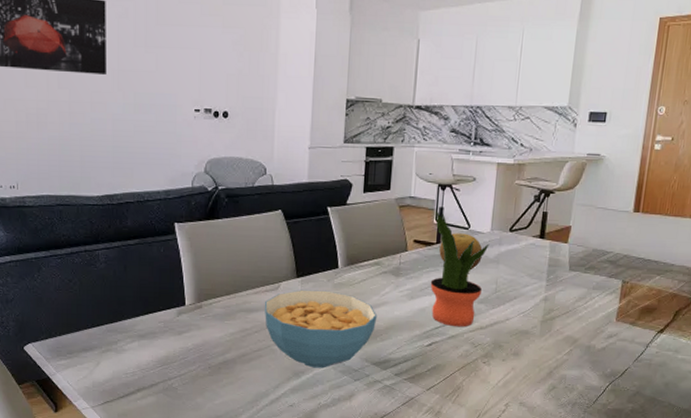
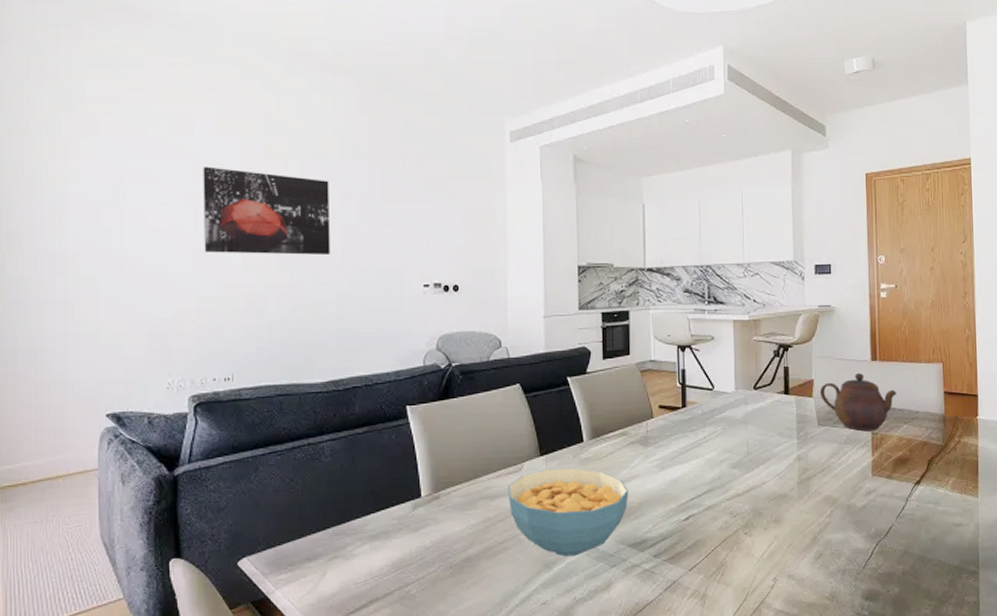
potted plant: present [430,212,490,327] -> none [678,374,736,497]
fruit: present [439,233,483,269] -> none [686,395,730,432]
teapot: none [575,223,654,280] -> present [819,373,896,431]

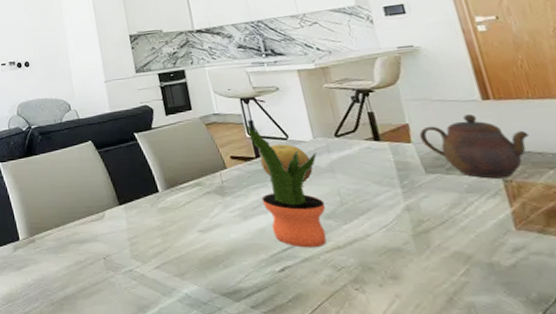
cereal bowl: present [507,467,629,557] -> none [92,216,214,302]
potted plant: none [678,374,736,497] -> present [246,125,327,248]
fruit: none [686,395,730,432] -> present [260,144,313,182]

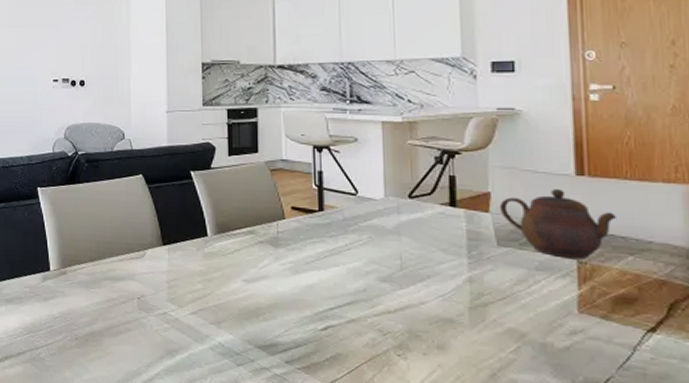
potted plant: present [246,125,327,248] -> none [314,176,385,310]
fruit: present [260,144,313,182] -> none [323,199,378,241]

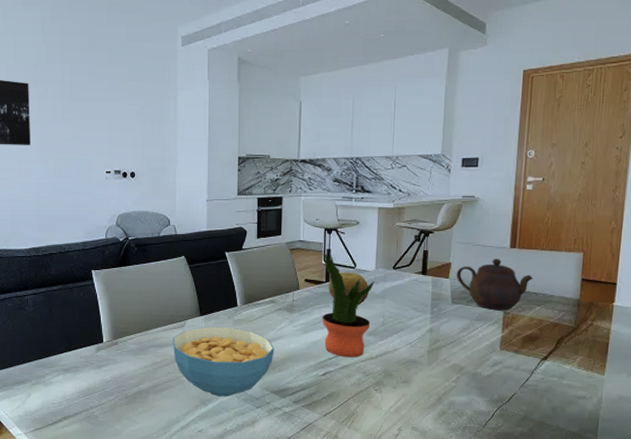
cereal bowl: none [130,258,257,349] -> present [172,326,275,397]
potted plant: none [314,176,385,310] -> present [322,253,375,358]
fruit: none [323,199,378,241] -> present [329,272,369,305]

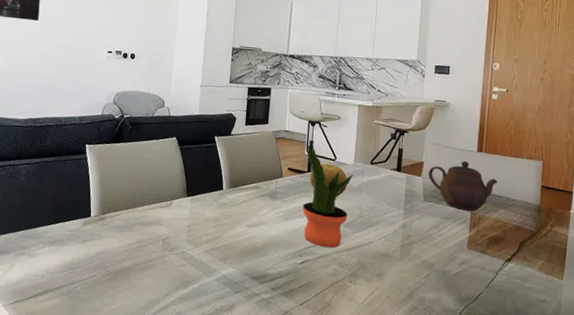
cereal bowl: present [172,326,275,397] -> none [158,207,256,280]

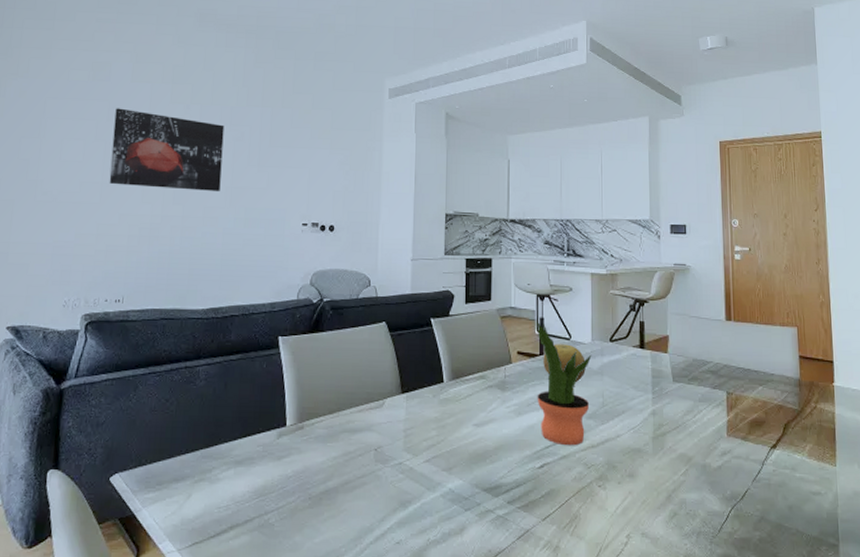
teapot: present [428,161,497,212] -> none [674,332,751,391]

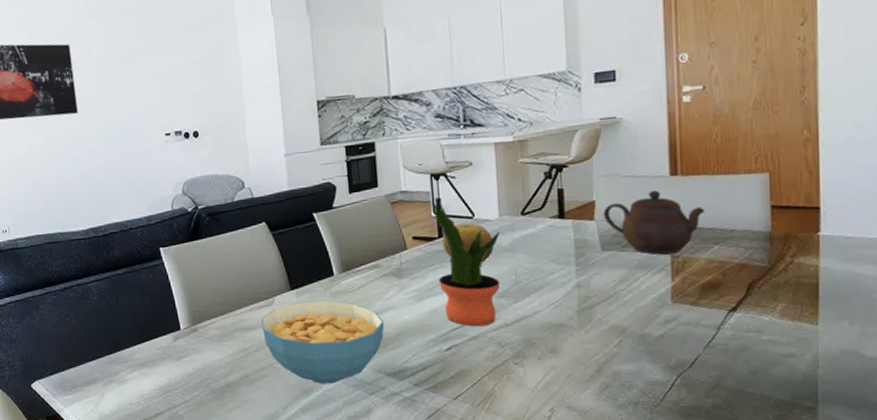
cereal bowl: none [368,406,486,497] -> present [260,300,385,384]
teapot: none [674,332,751,391] -> present [602,190,704,255]

